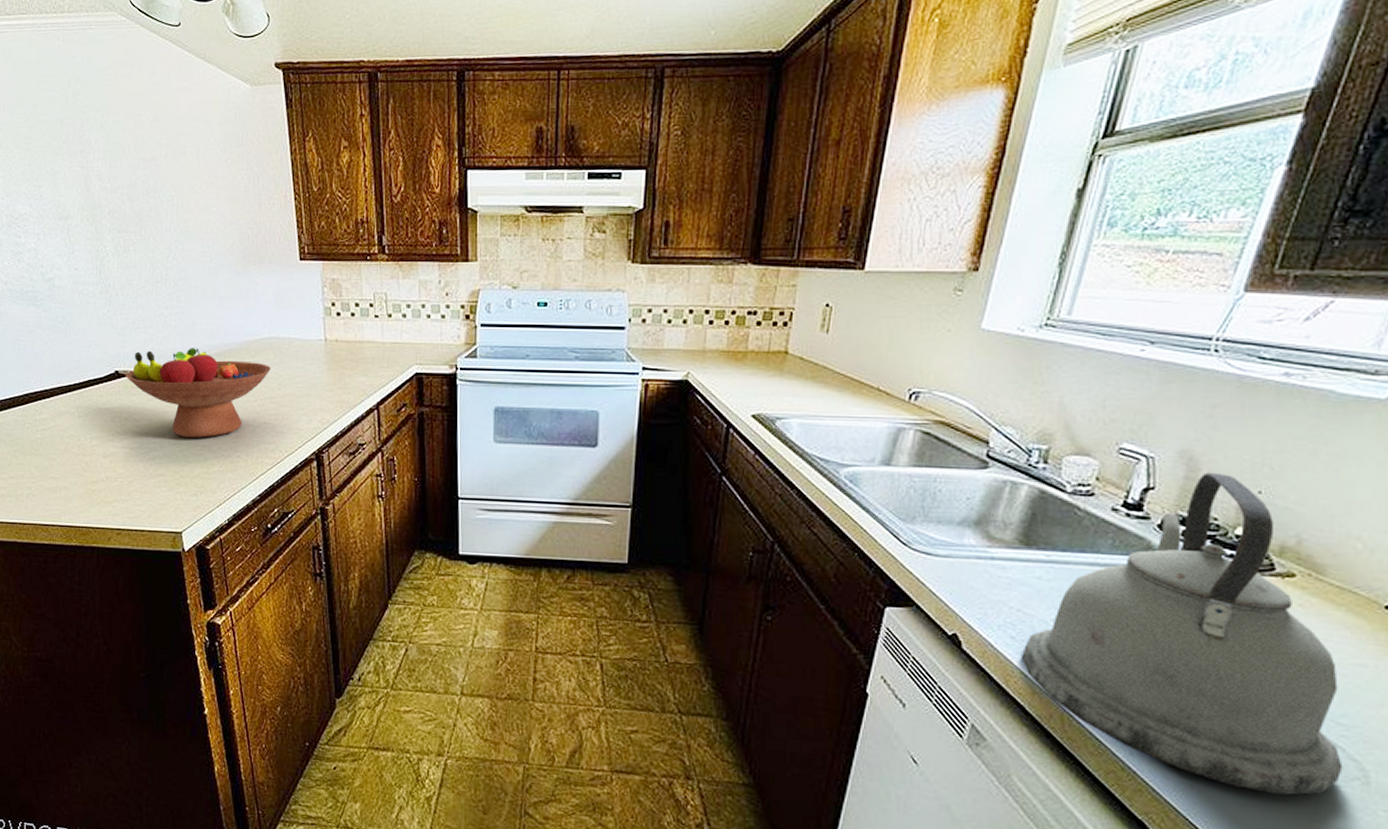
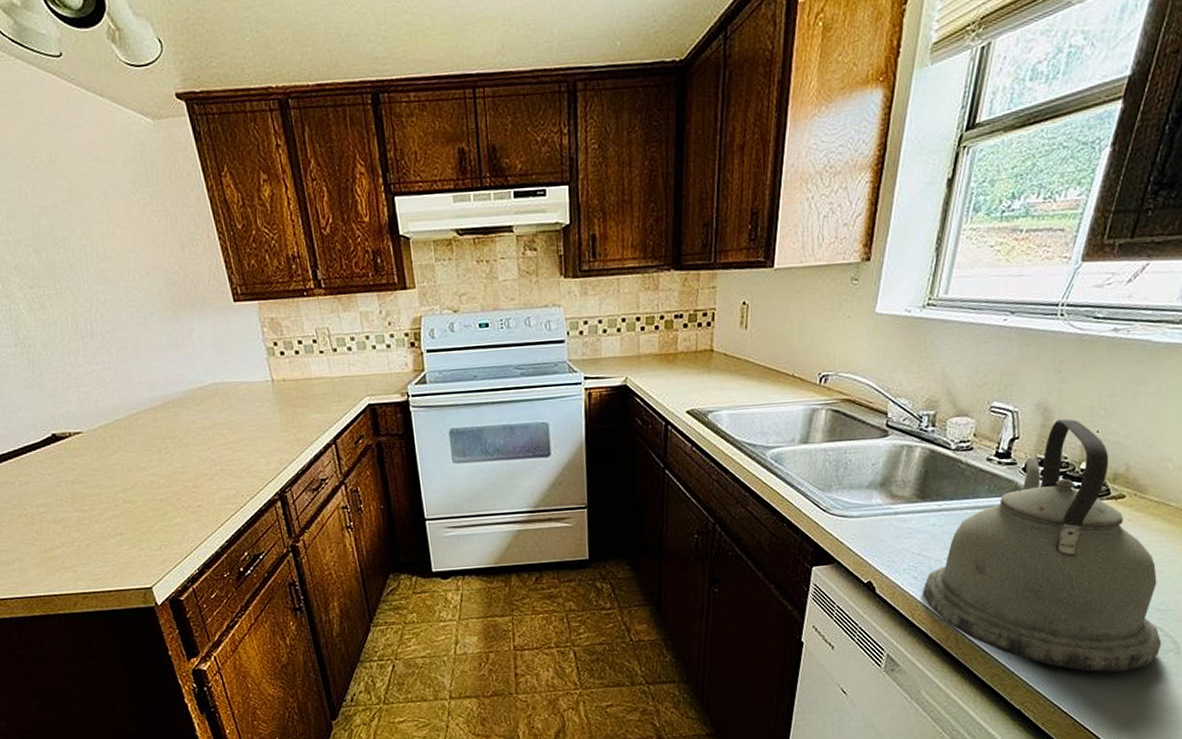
fruit bowl: present [125,348,271,438] -> none [64,401,220,494]

